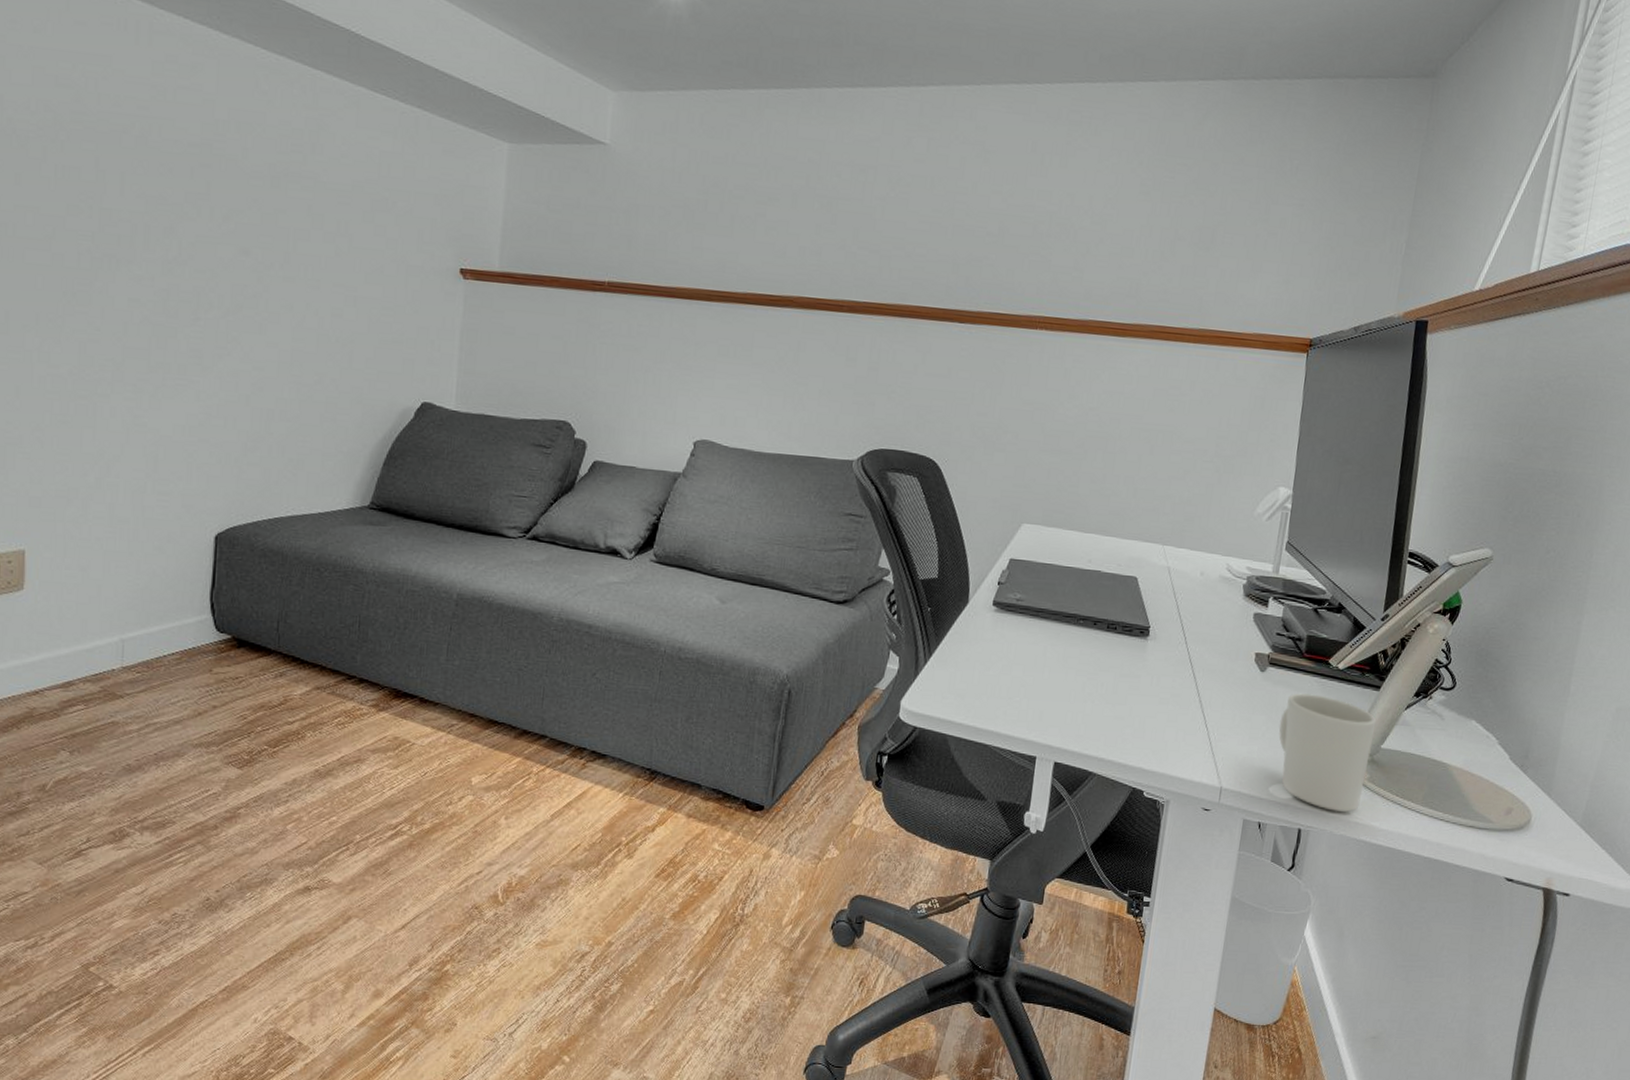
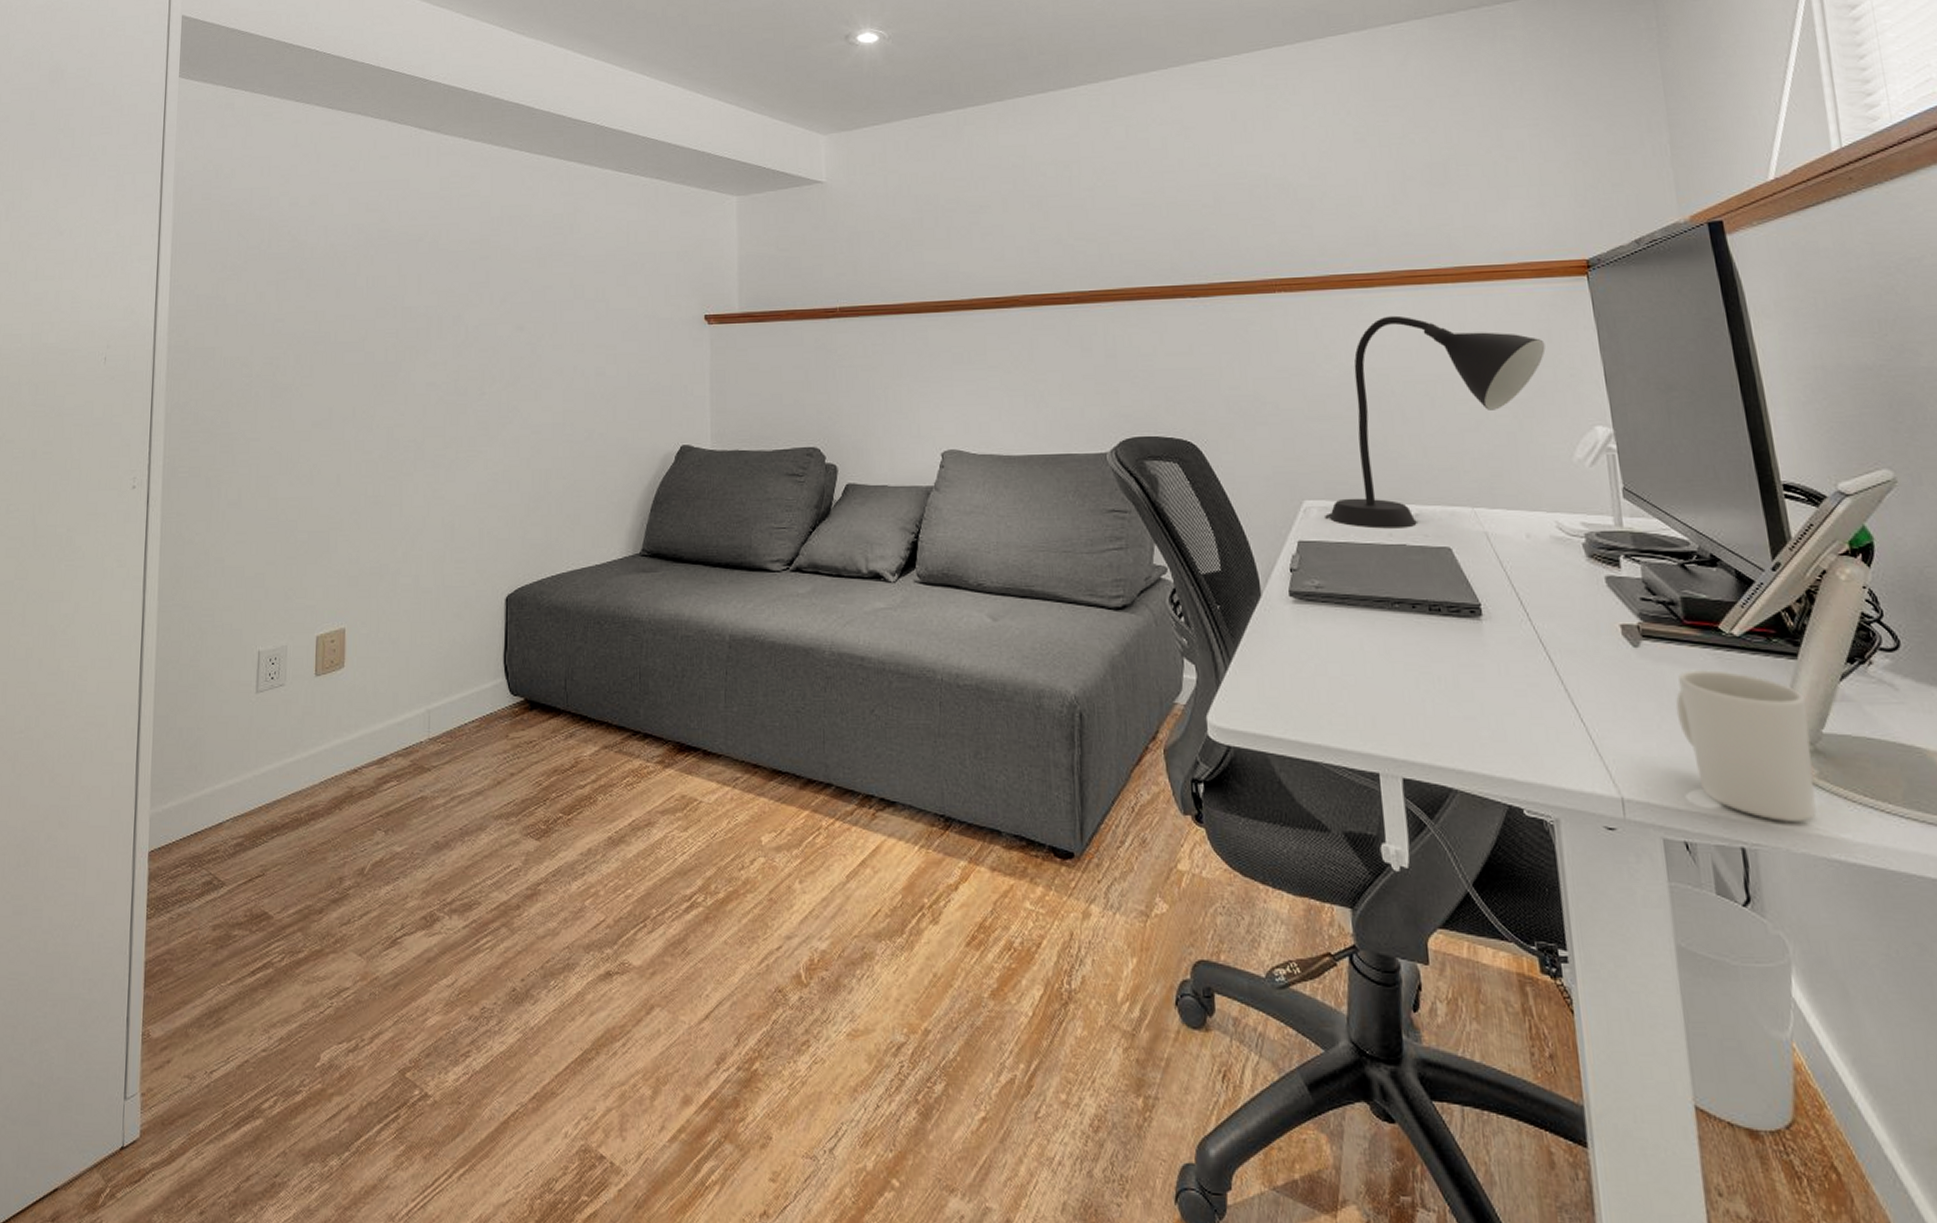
desk lamp: none [1038,365,1257,557] -> present [1325,315,1546,529]

